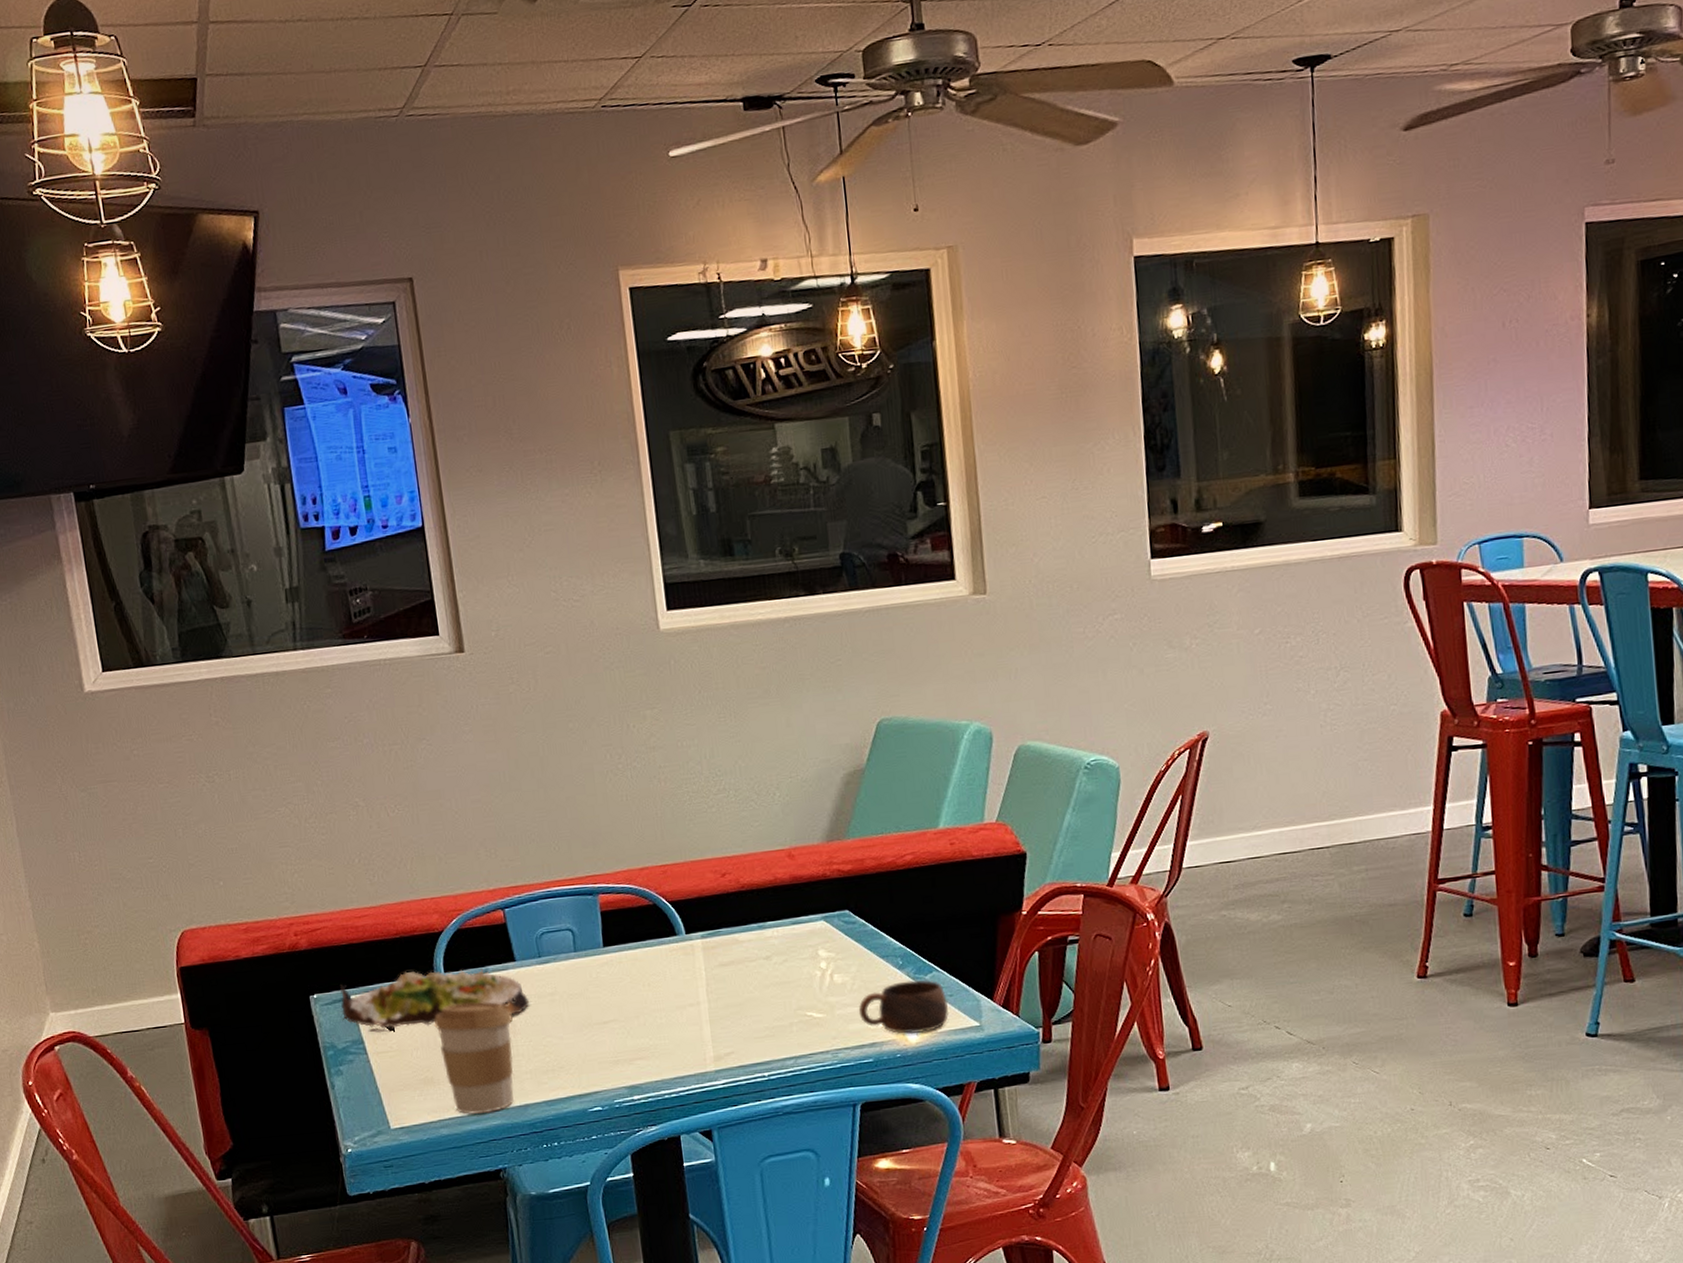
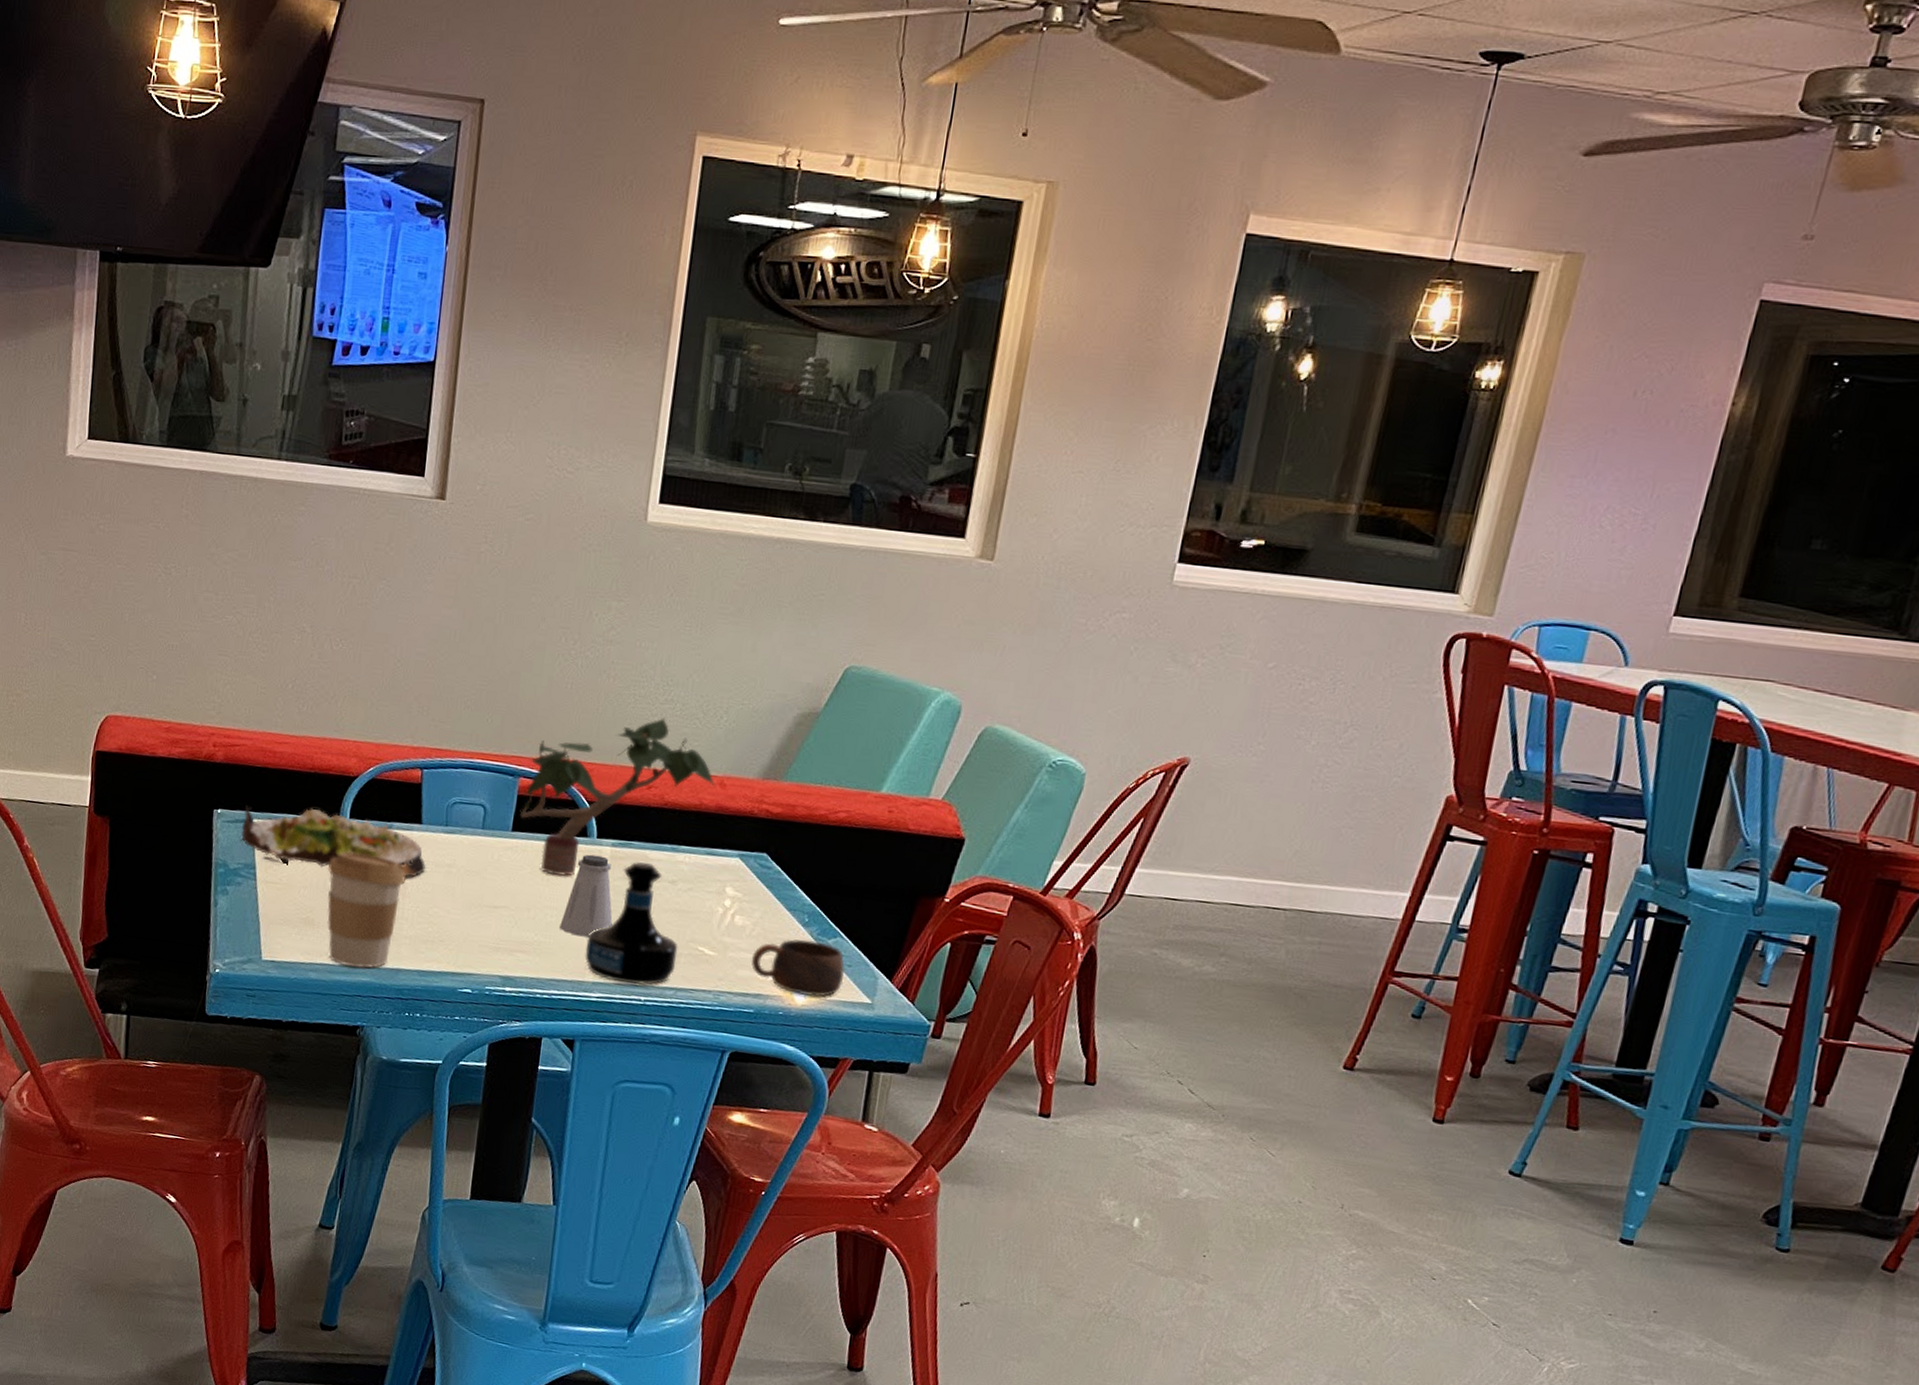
potted plant: none [603,807,786,979] -> present [519,717,717,877]
saltshaker: none [671,949,720,1031] -> present [560,854,613,938]
tequila bottle: none [699,945,790,1065] -> present [585,862,678,985]

